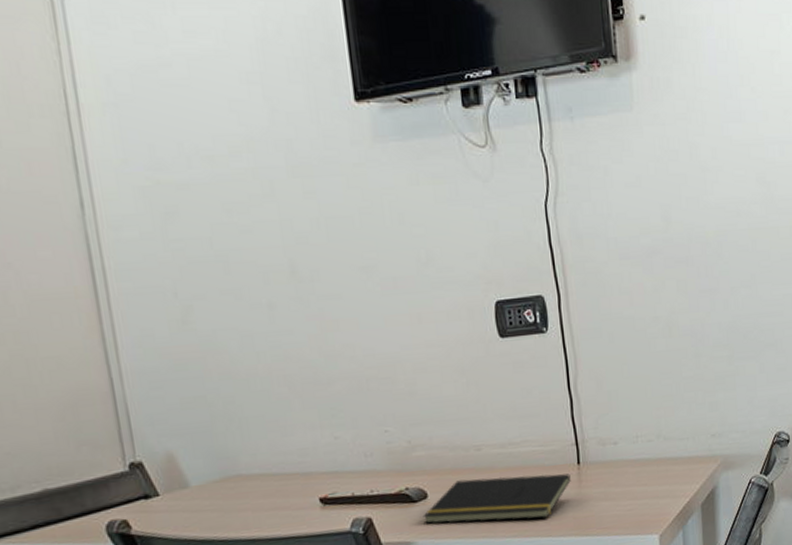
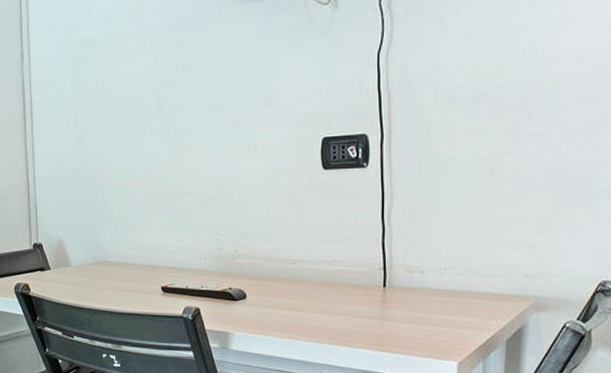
notepad: present [423,473,571,524] -> none [241,287,375,330]

